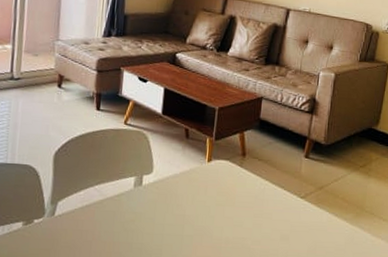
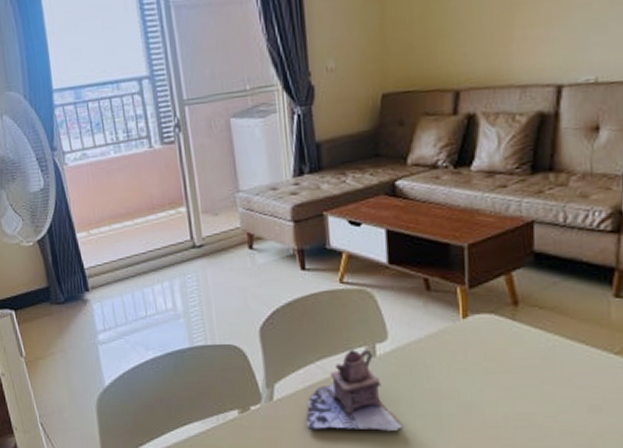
teapot: none [78,178,153,247] -> present [306,349,403,431]

